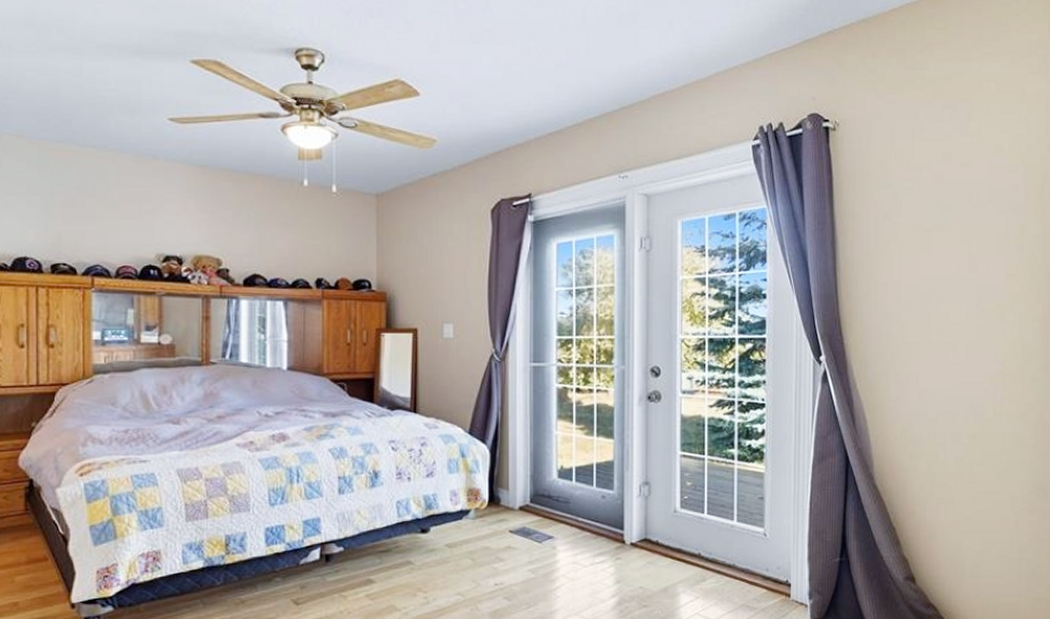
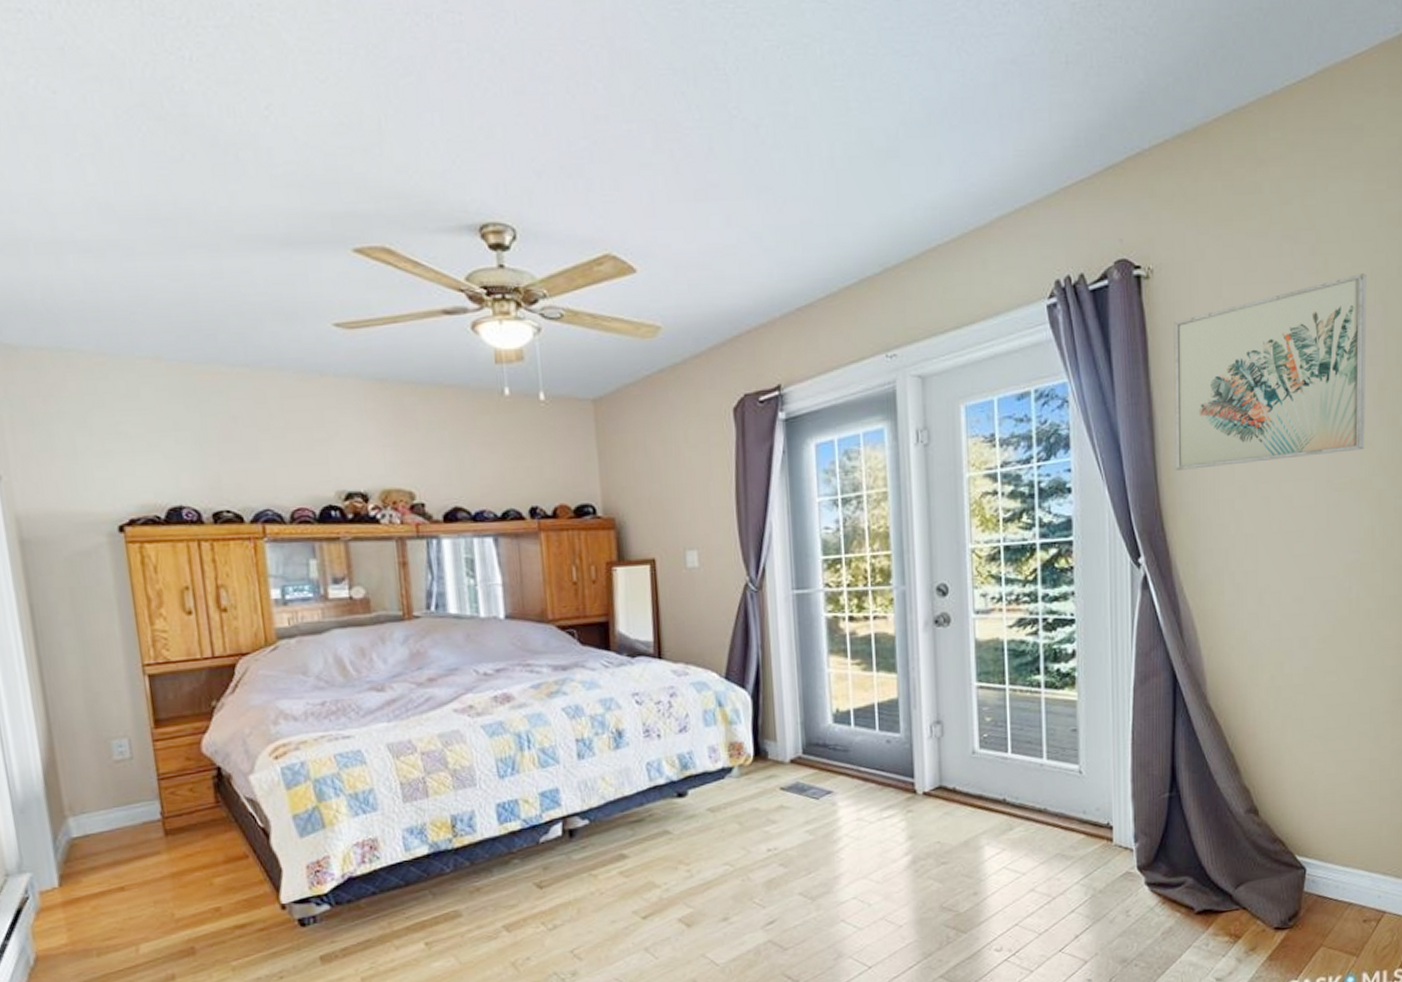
wall art: none [853,139,1011,286] -> present [1174,273,1366,470]

